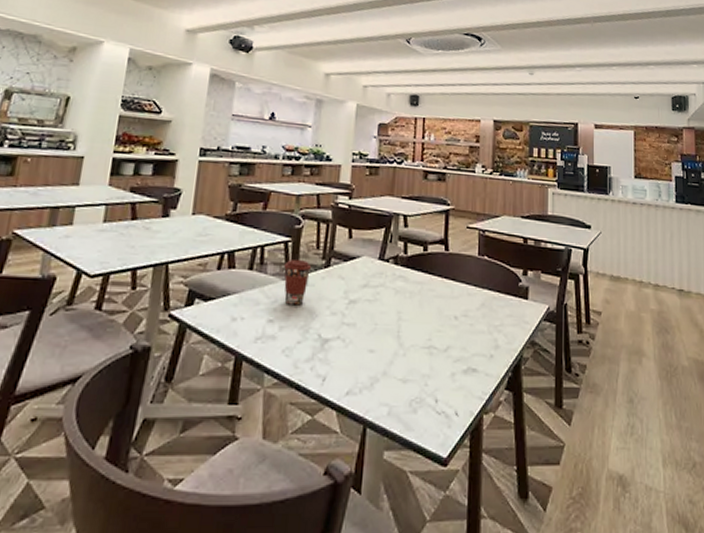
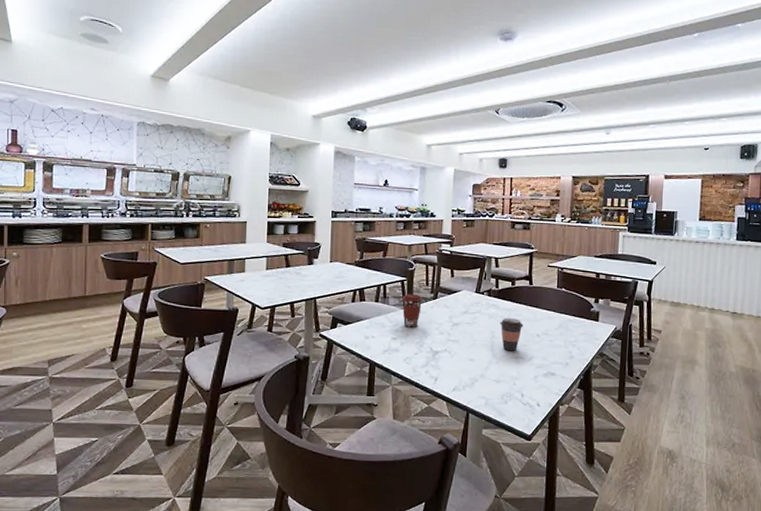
coffee cup: none [408,294,438,339] -> present [500,318,523,351]

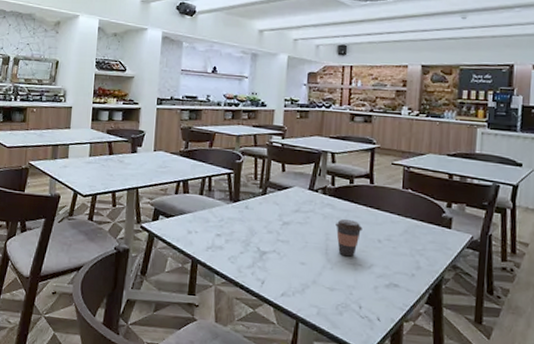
coffee cup: present [402,294,423,327] -> none [228,188,251,224]

